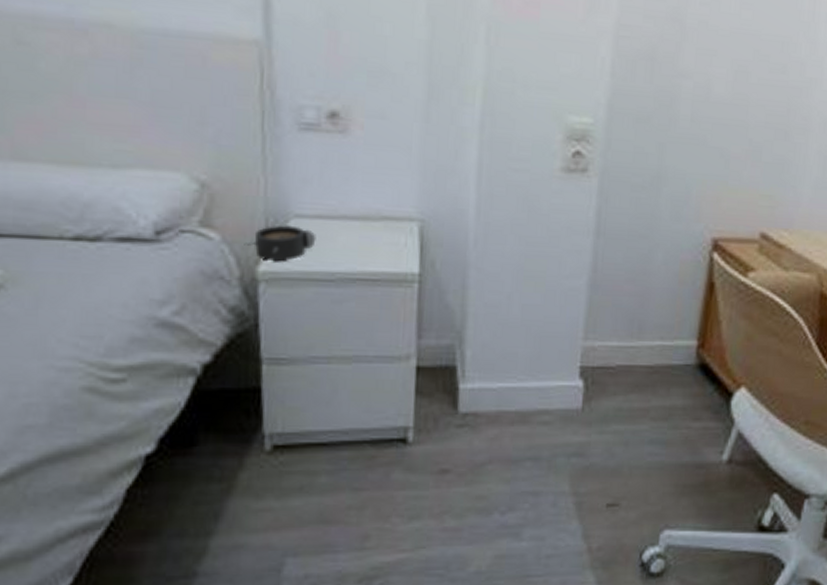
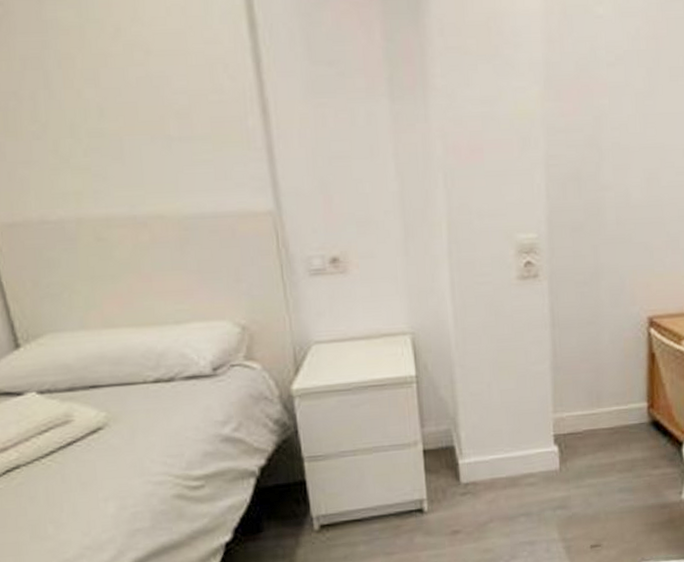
alarm clock: present [244,225,316,261] -> none [279,350,334,380]

